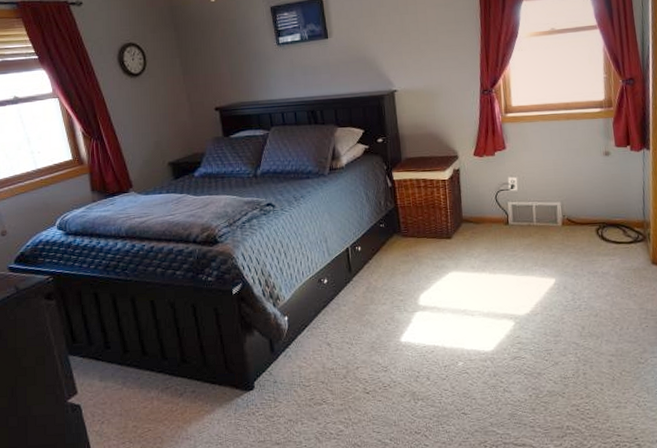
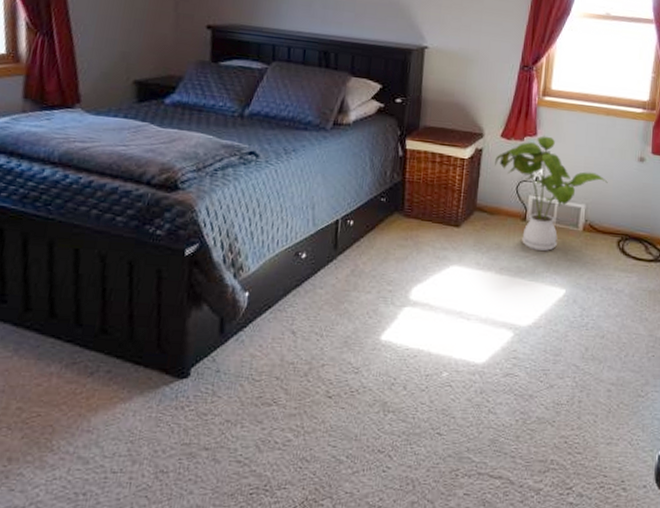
house plant: none [472,148,578,248] -> present [495,136,608,251]

